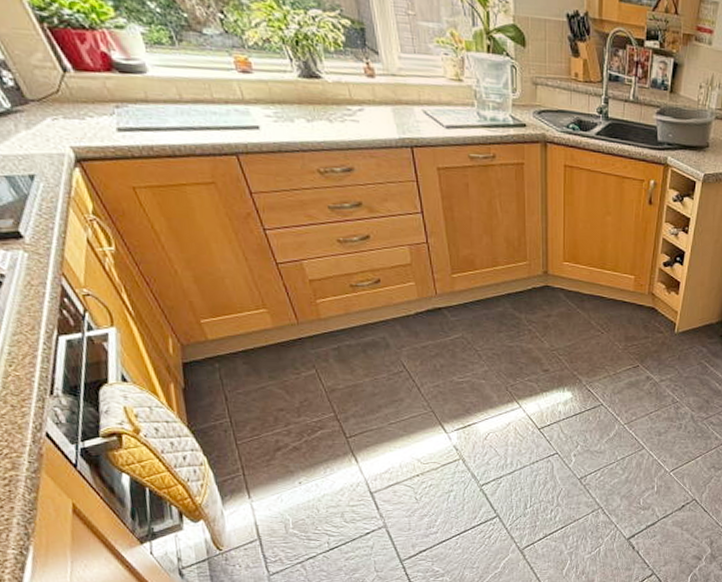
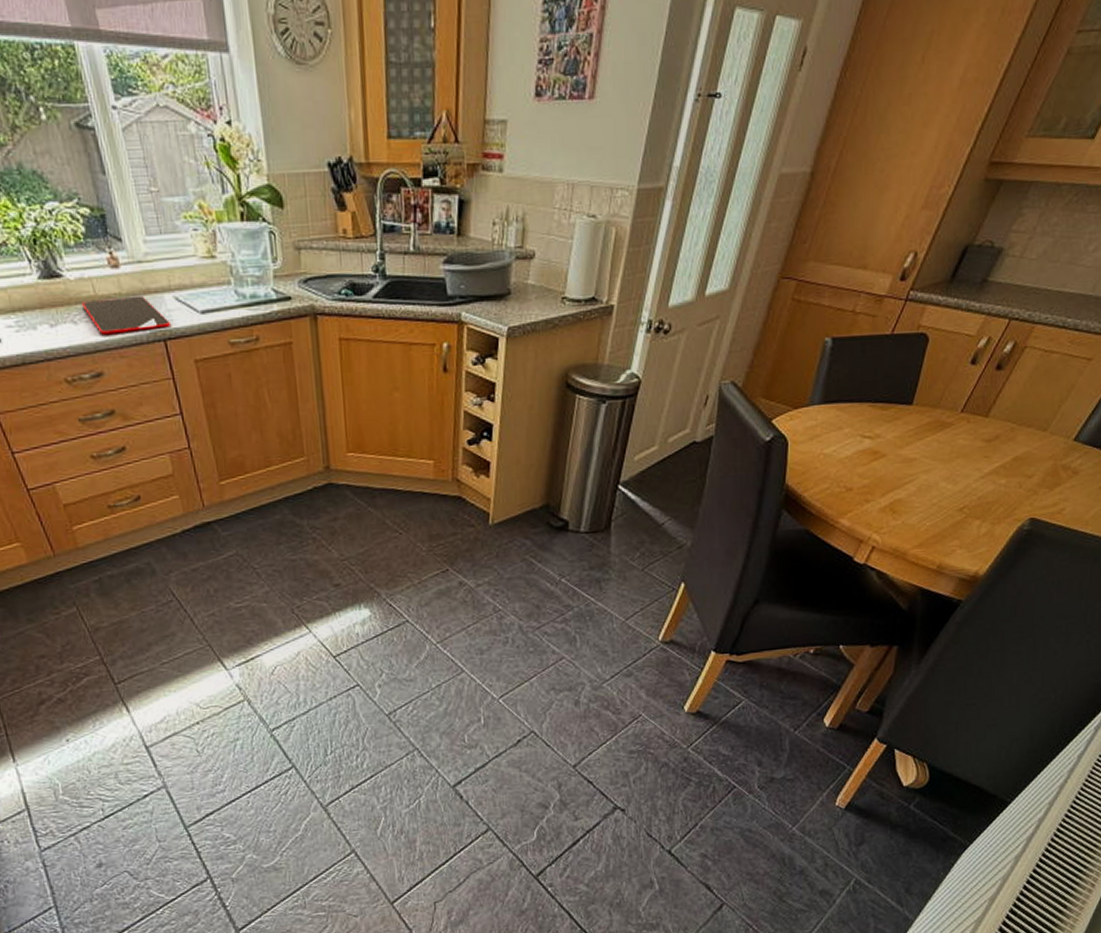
cutting board: none [338,103,417,137] -> present [82,295,170,335]

